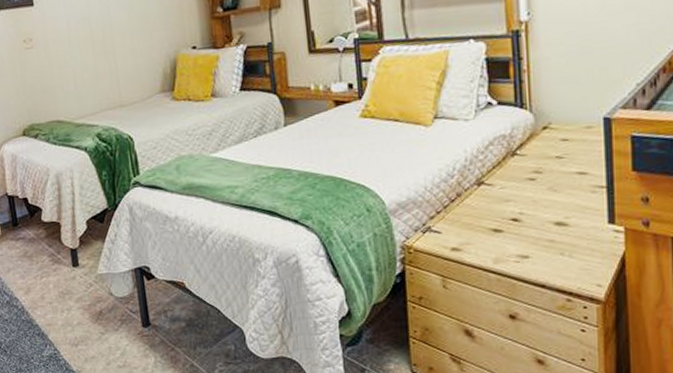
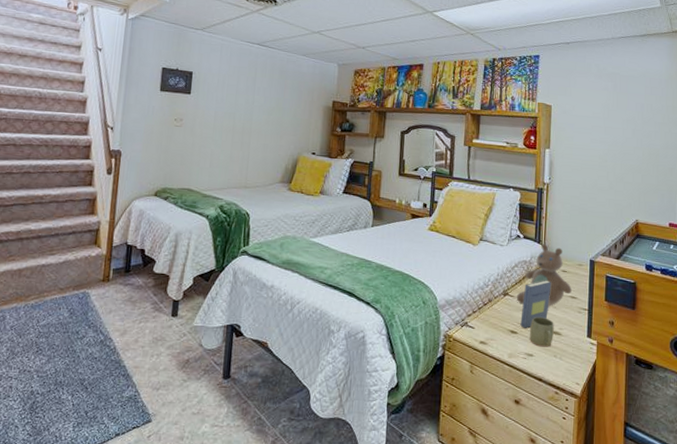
teddy bear: none [496,106,579,192] -> present [516,243,572,307]
book: none [505,156,547,224] -> present [520,280,552,328]
mug: none [521,206,557,245] -> present [530,317,554,347]

